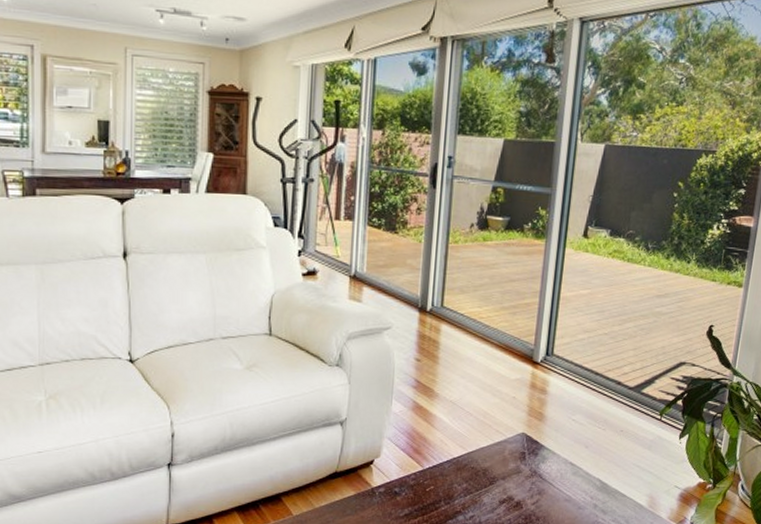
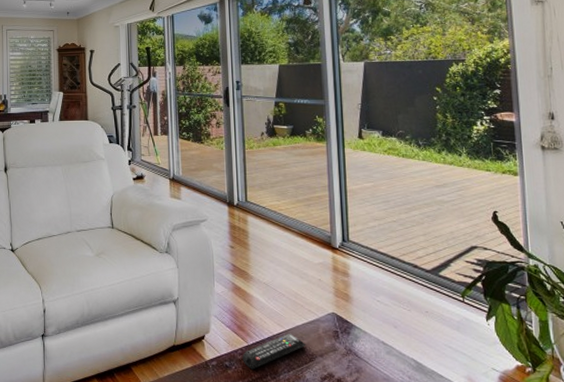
remote control: none [415,455,489,496] -> present [242,333,306,370]

